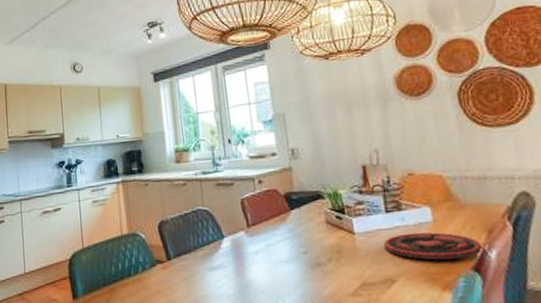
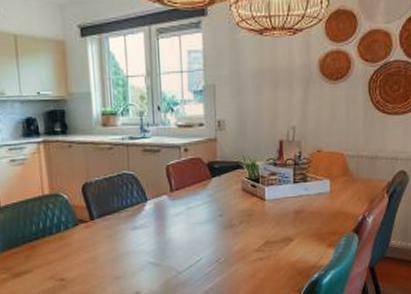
plate: present [384,232,482,260] -> none [288,200,363,224]

